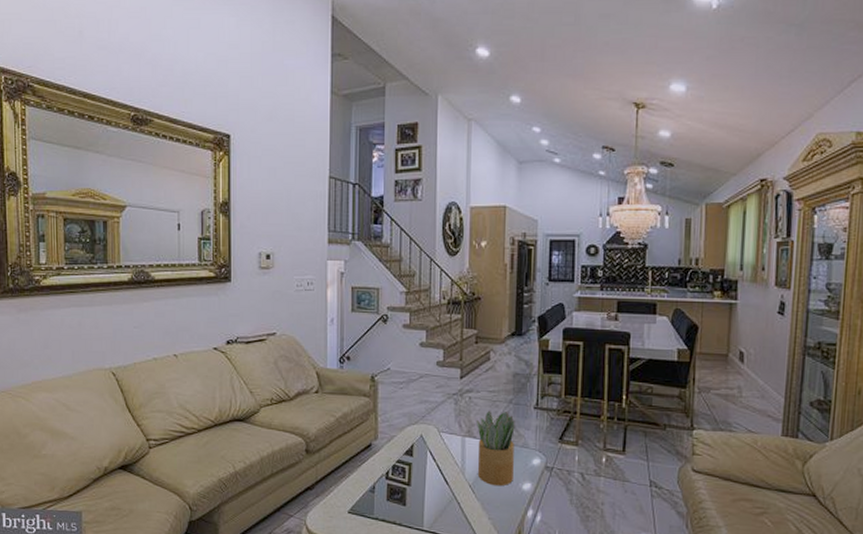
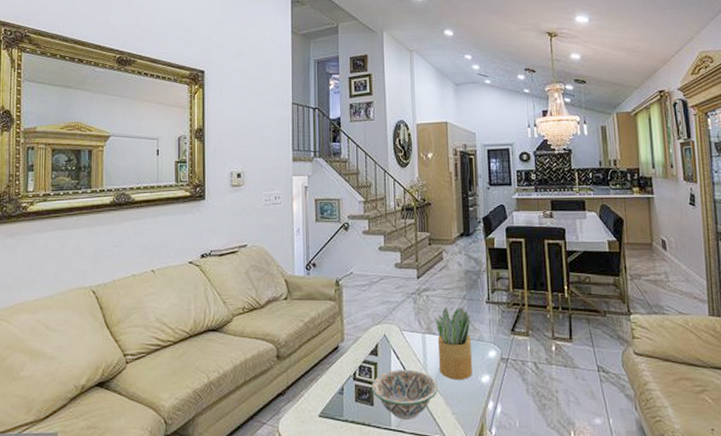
decorative bowl: none [405,471,475,522] -> present [372,369,438,419]

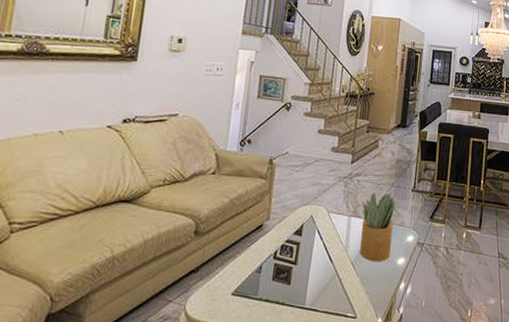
decorative bowl: present [372,369,438,419] -> none [291,250,356,298]

